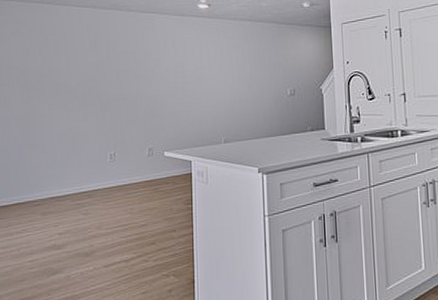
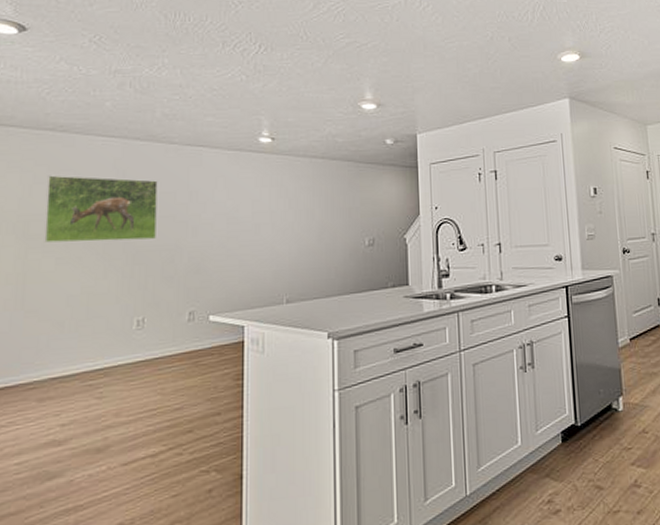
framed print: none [39,38,121,92] -> present [44,175,158,243]

